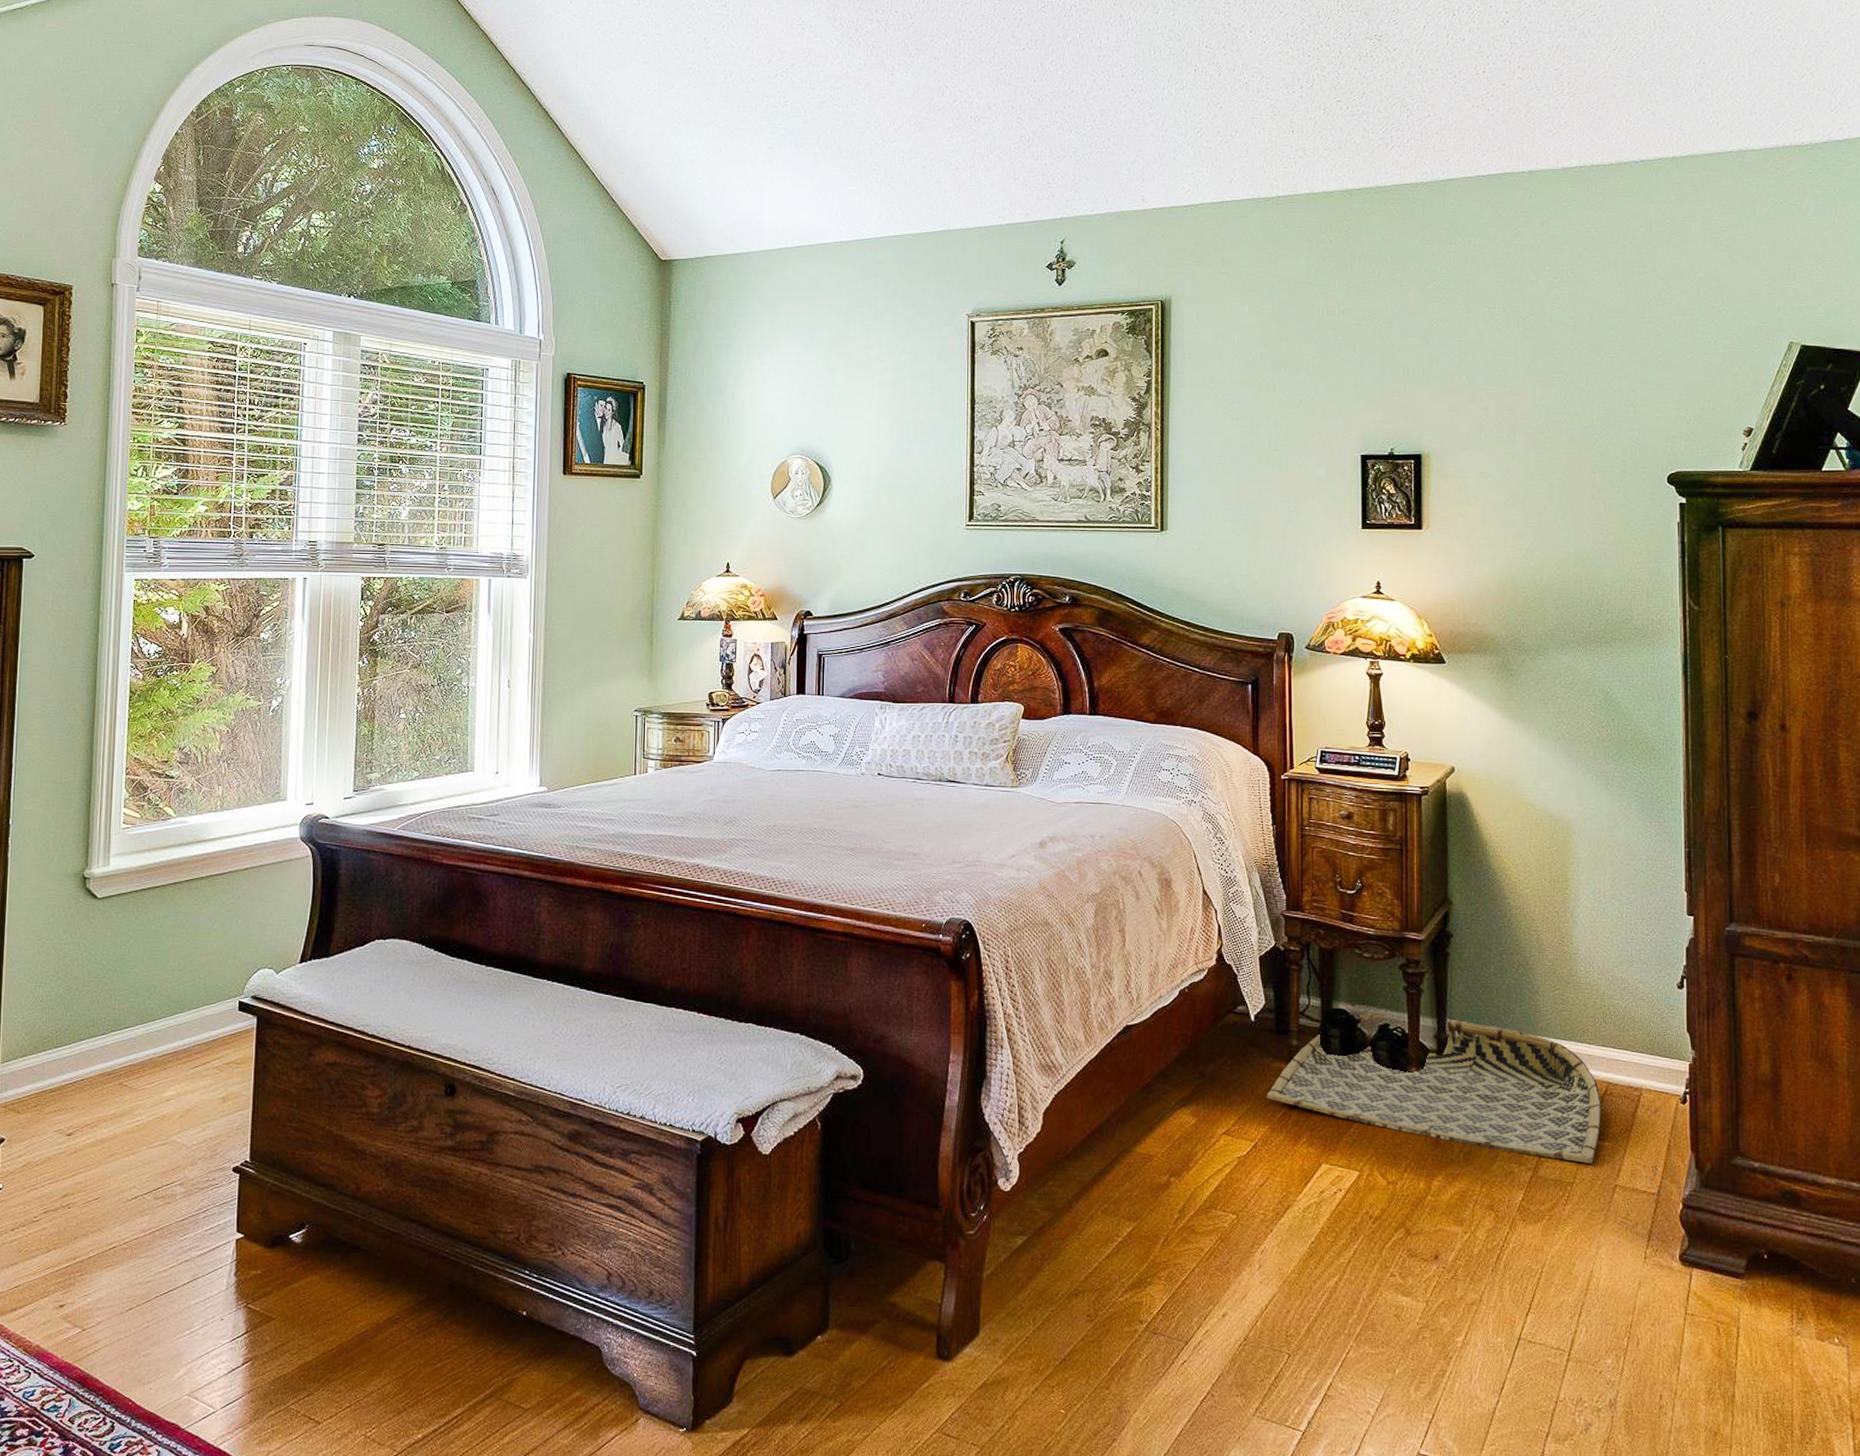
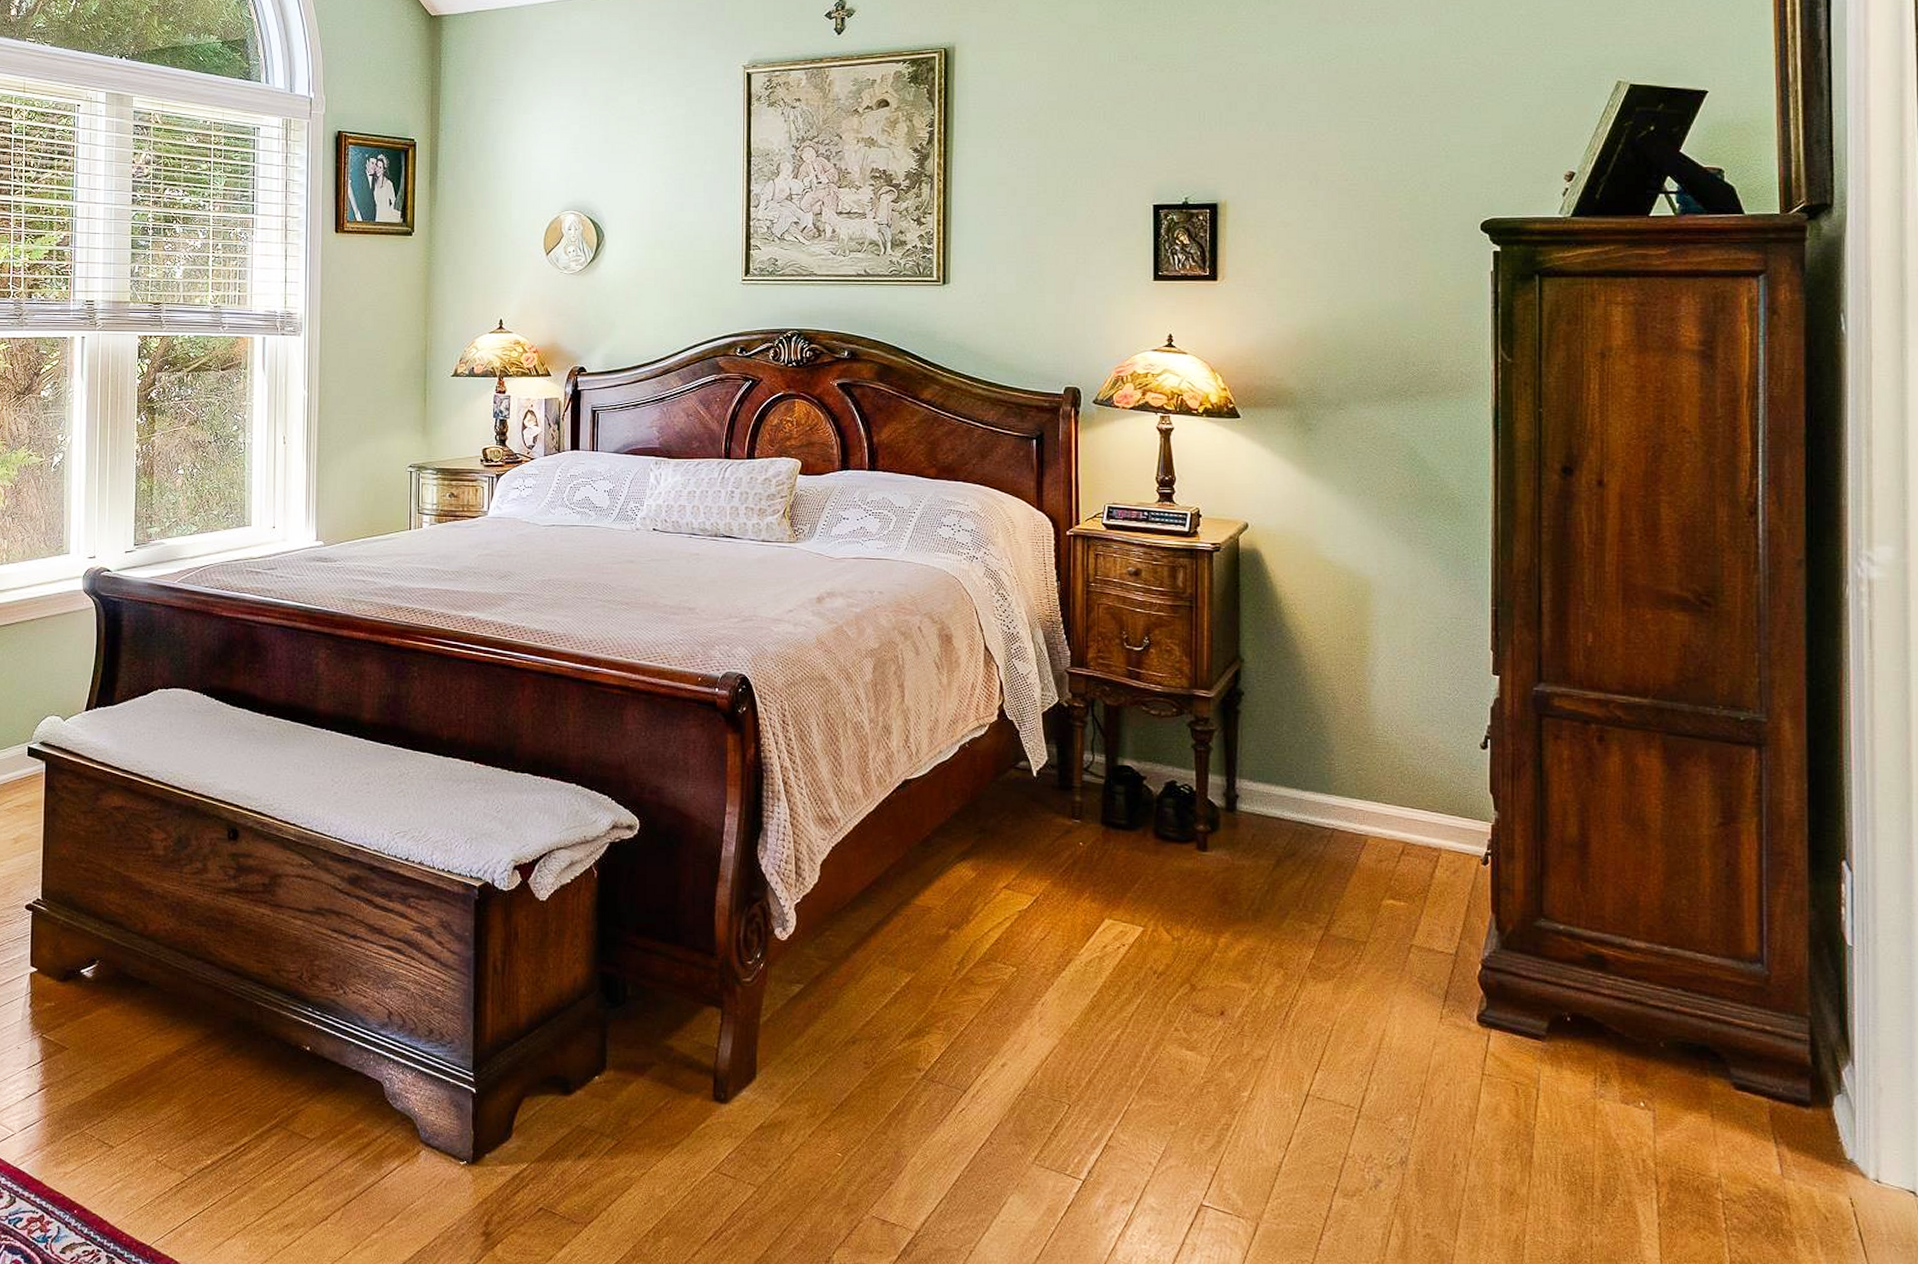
woven basket: present [1267,1012,1602,1163] -> none [1049,769,1398,923]

